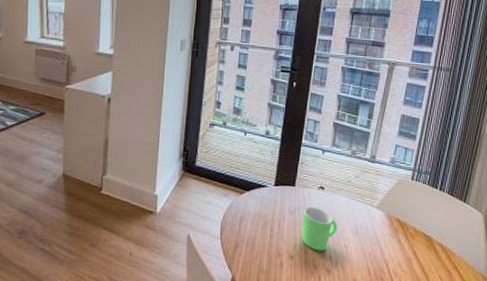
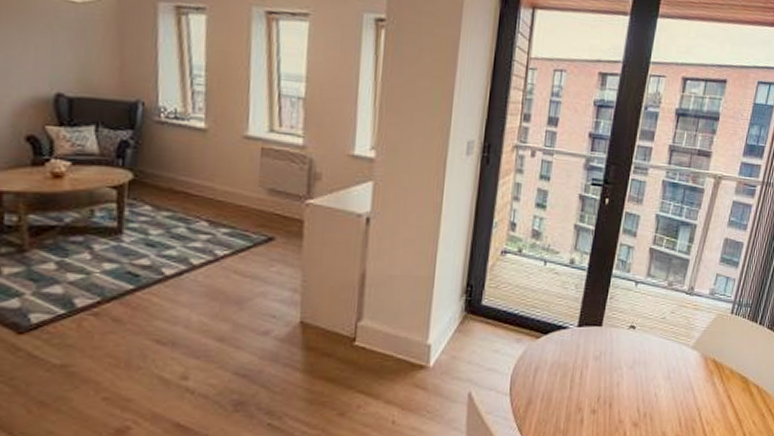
mug: present [301,206,337,251] -> none [606,349,648,402]

